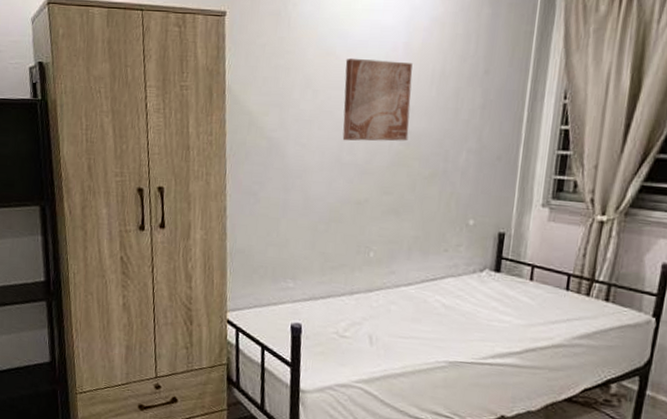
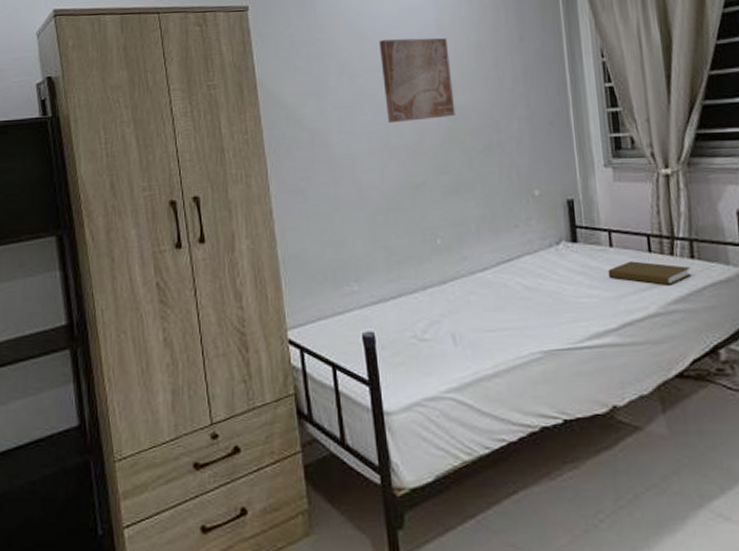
book: none [522,295,603,322] -> present [608,261,692,285]

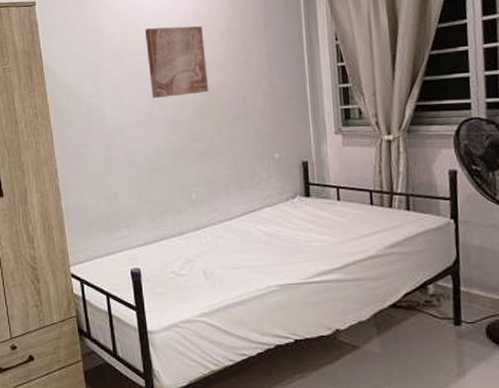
book: present [608,261,692,285] -> none [335,212,407,232]

